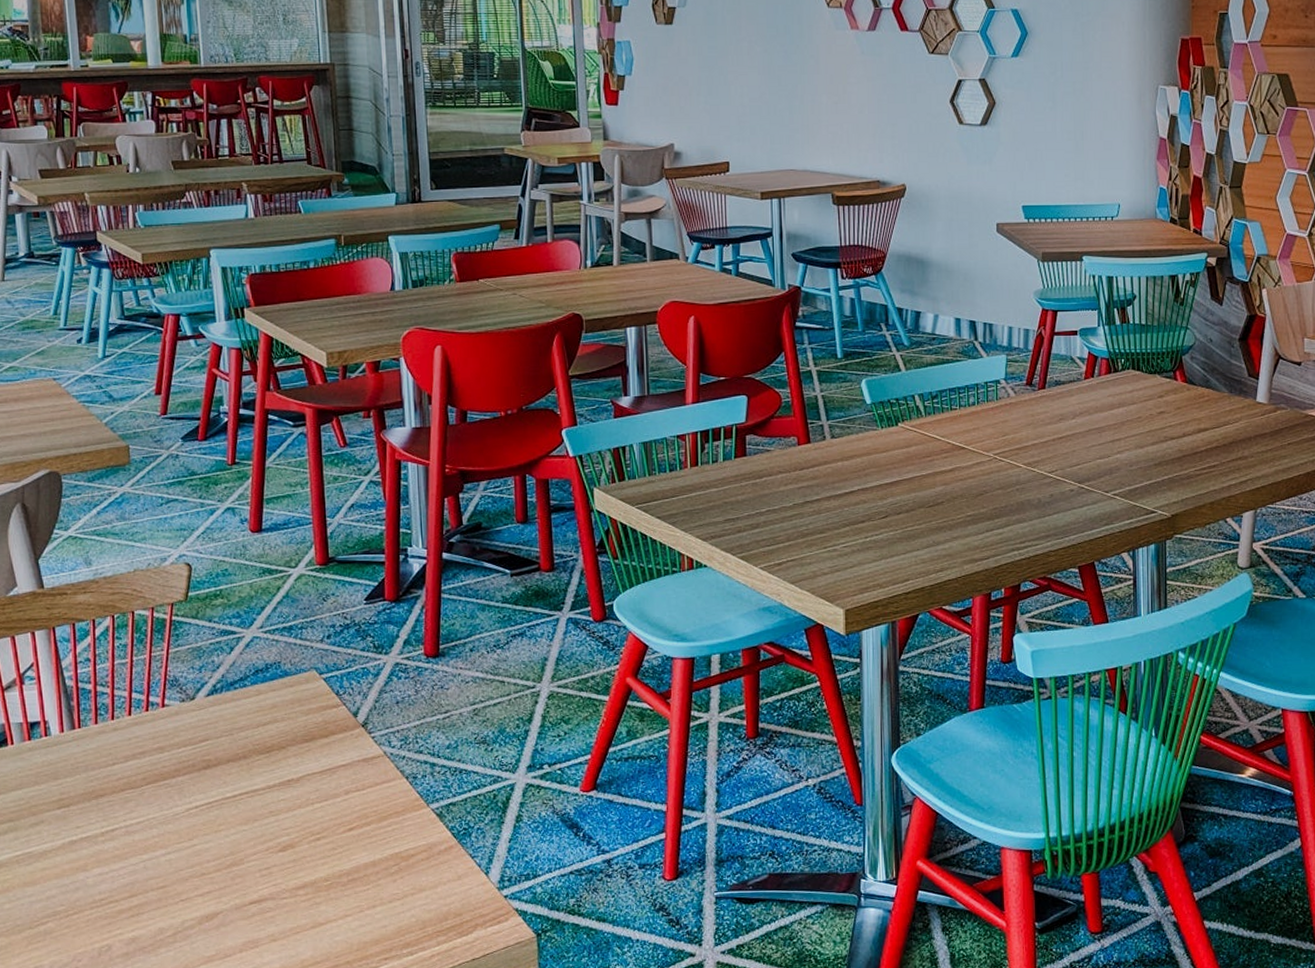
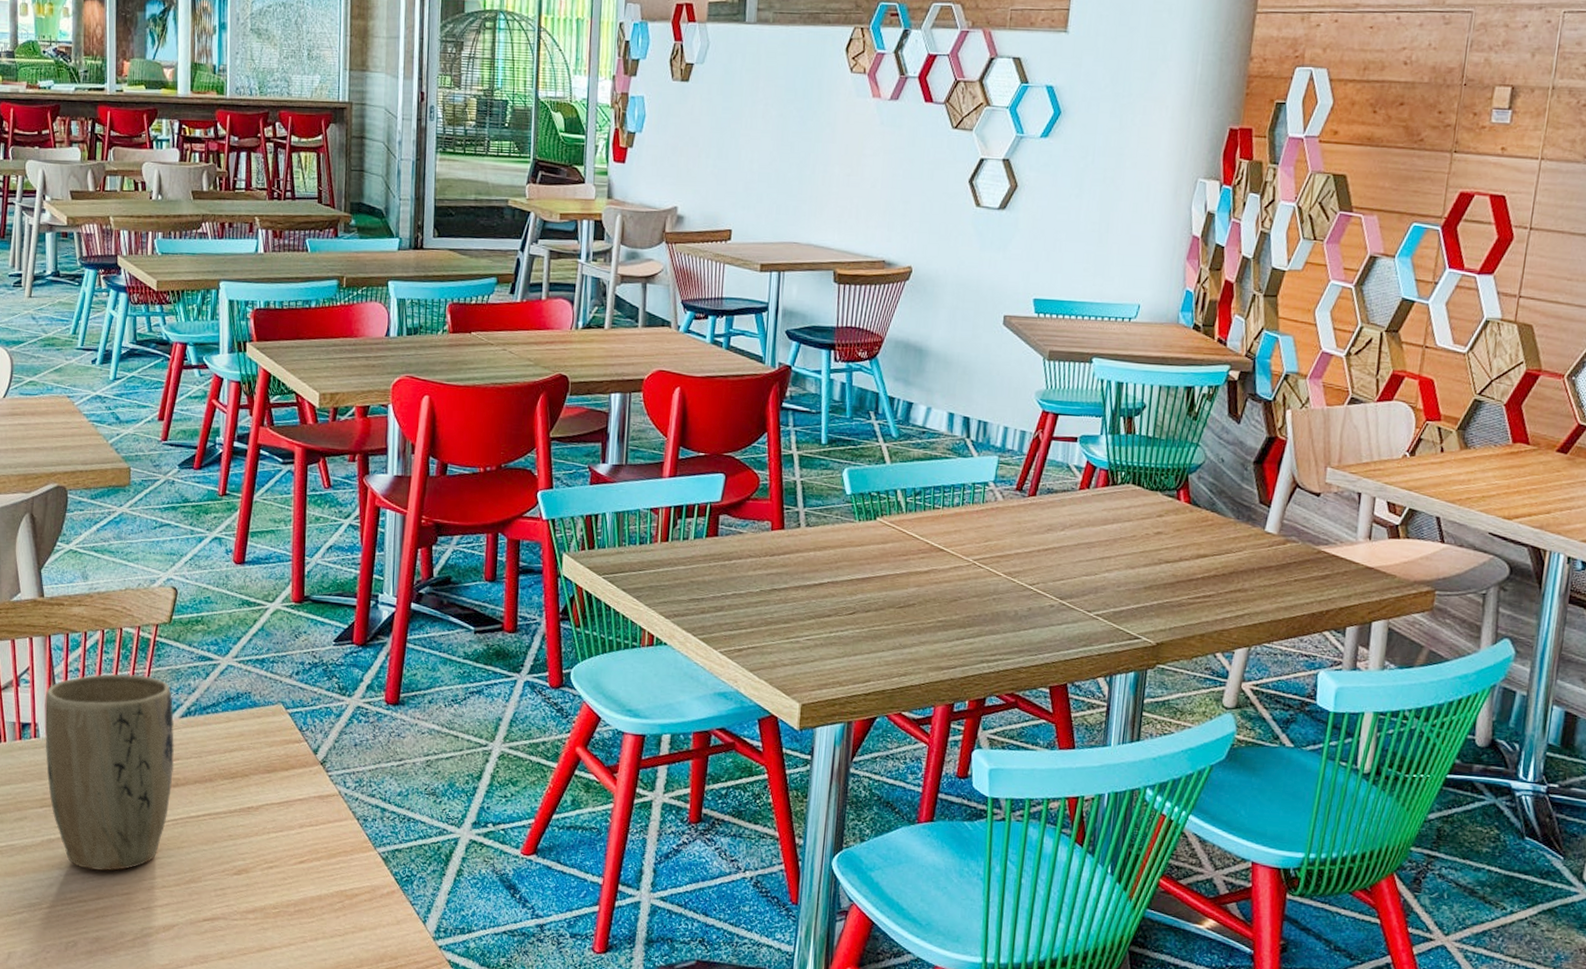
plant pot: none [54,657,204,867] -> present [44,674,175,871]

